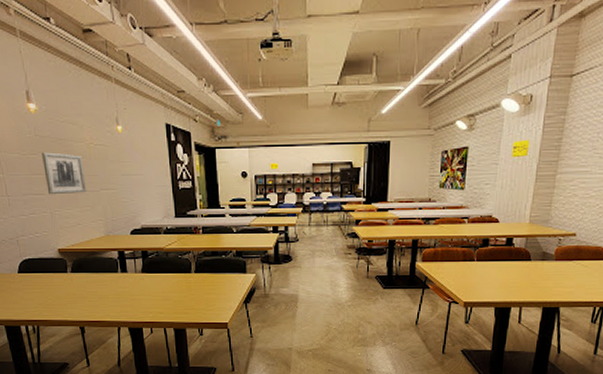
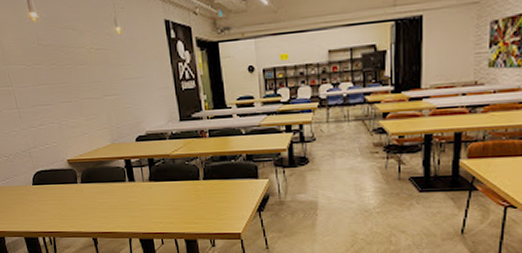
wall art: present [42,152,86,195] -> none [46,61,90,105]

